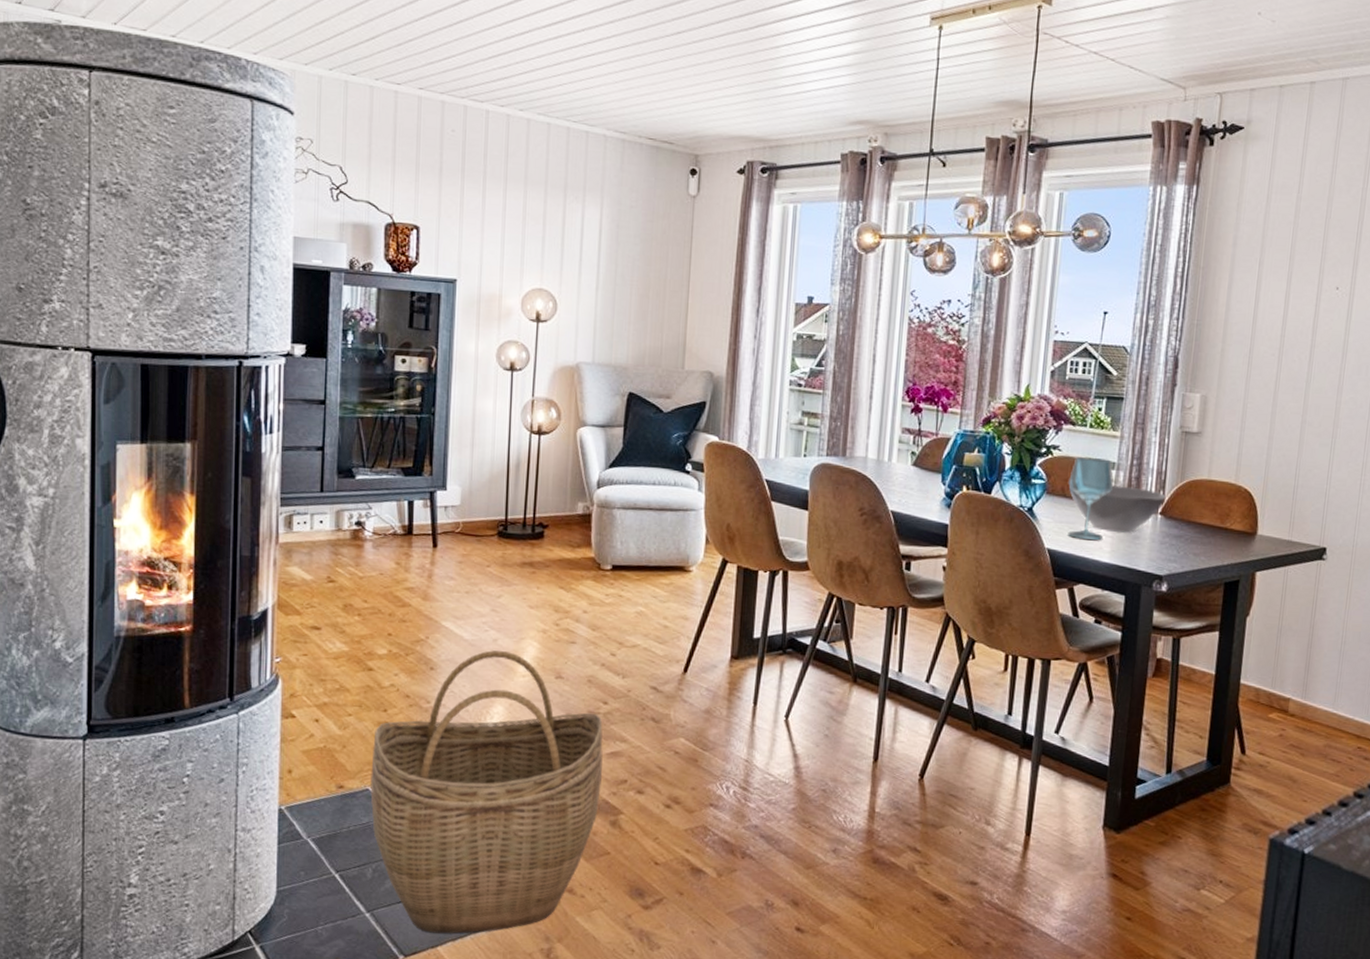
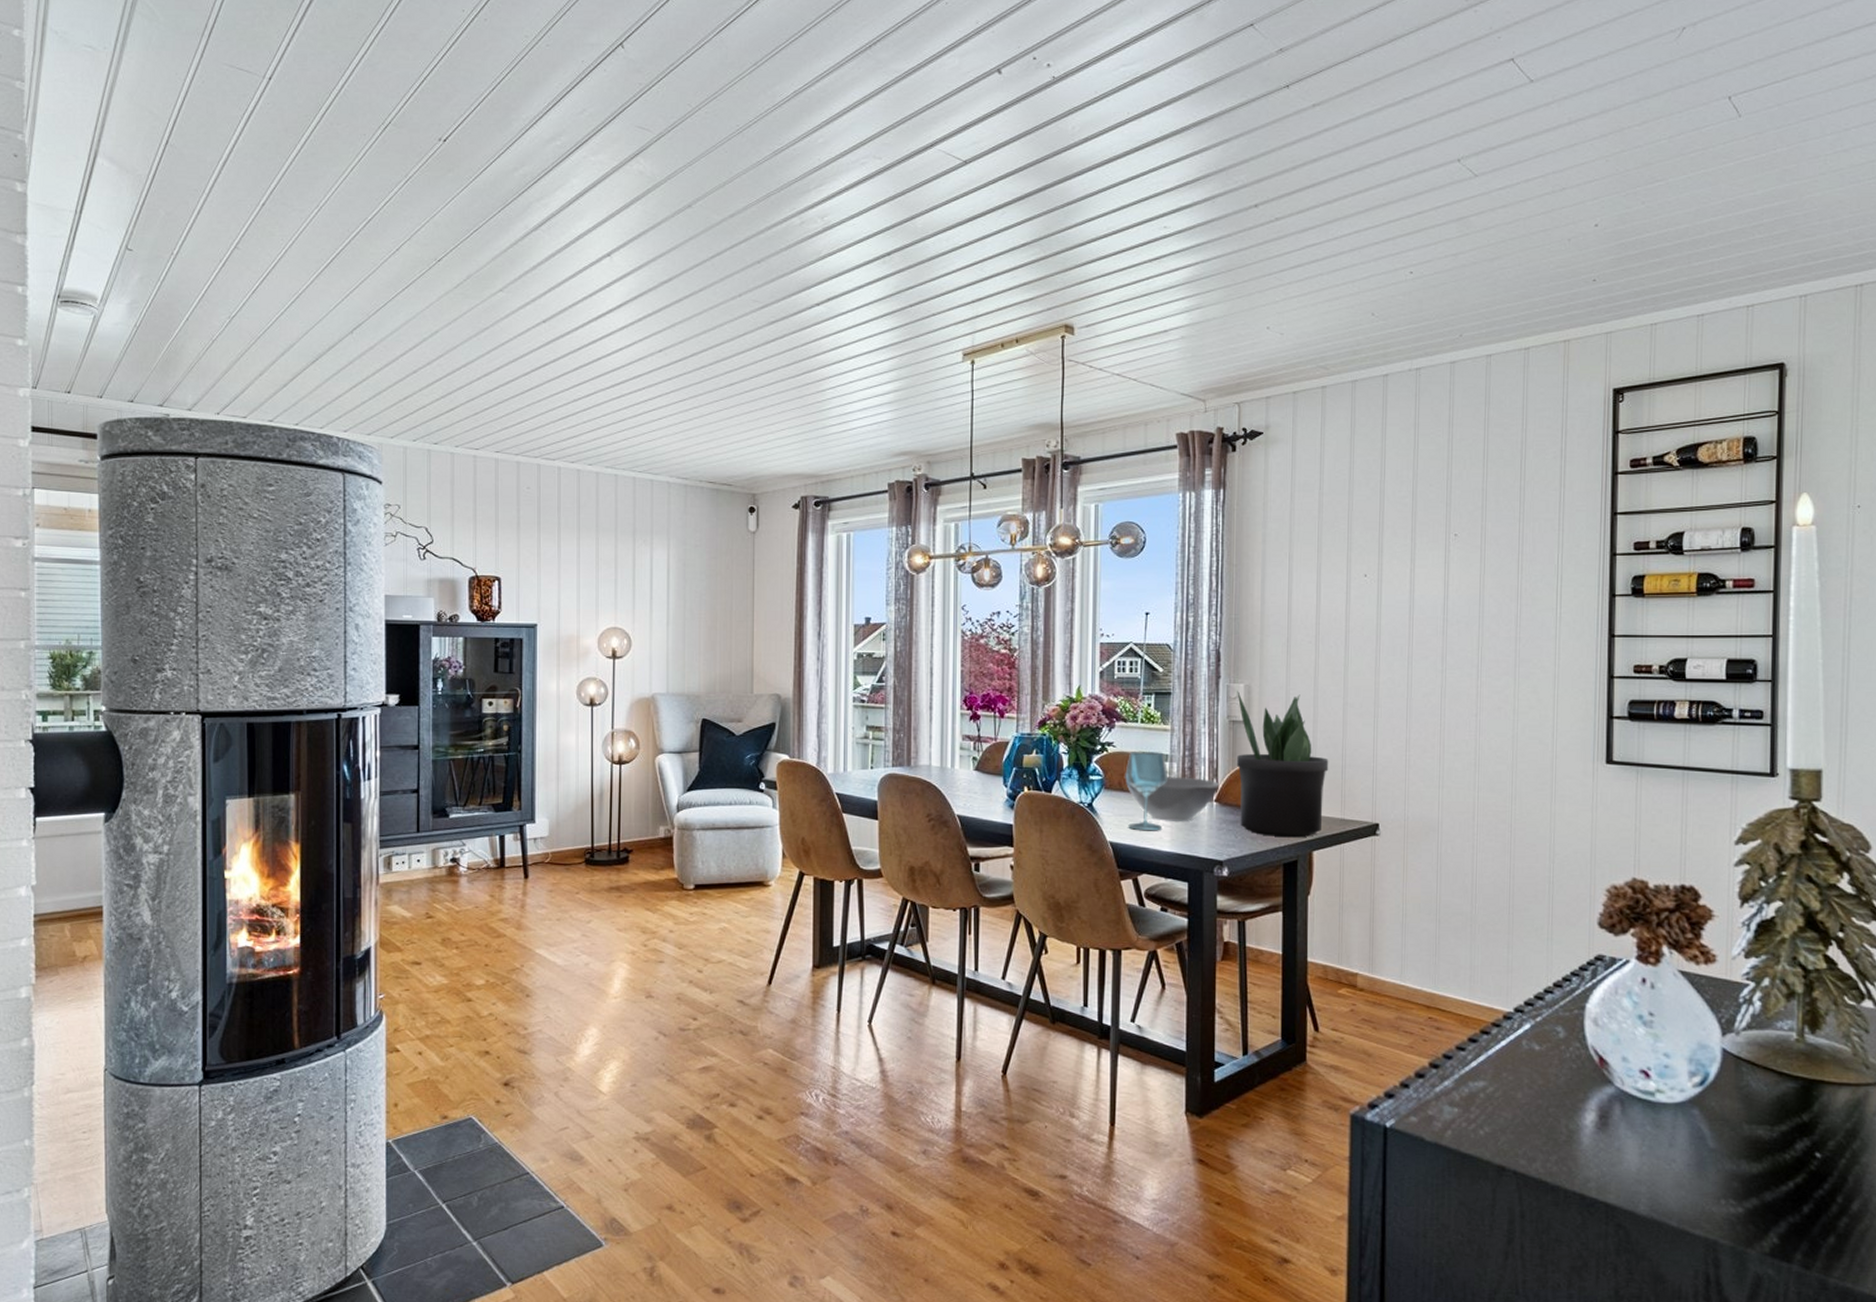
woven basket: present [370,650,603,934] -> none [473,974,696,1258]
planter: none [1183,401,1281,557] -> present [1237,691,1329,838]

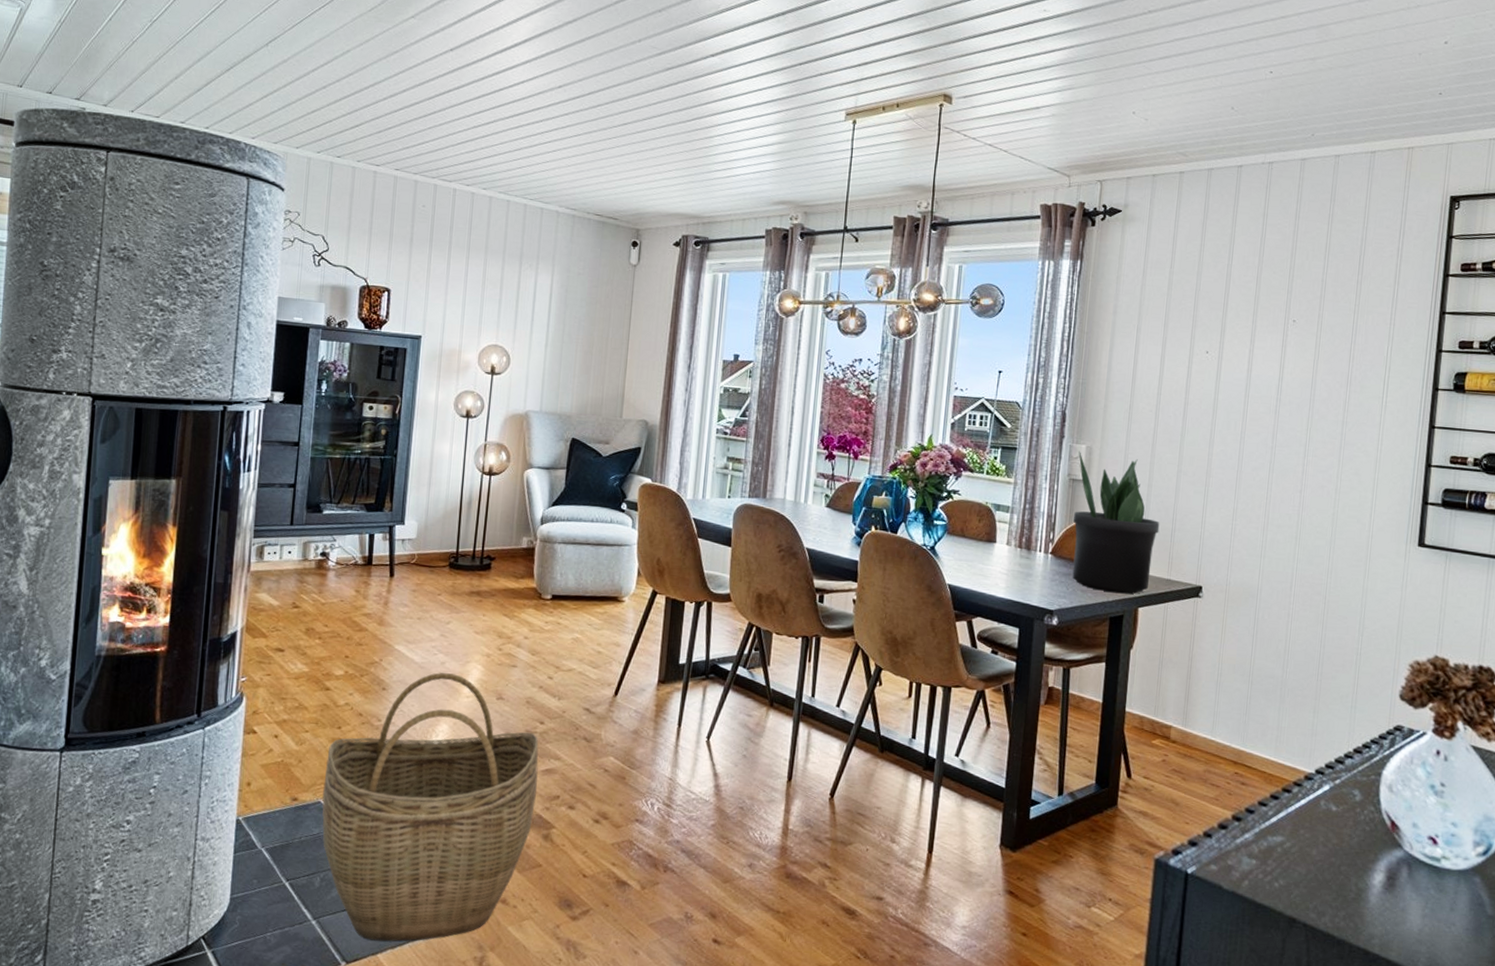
woven basket: none [473,974,696,1258] -> present [322,672,539,942]
wine glass: present [1125,751,1169,831] -> none [967,500,1009,577]
bowl: present [1126,776,1220,821] -> none [968,527,1056,571]

